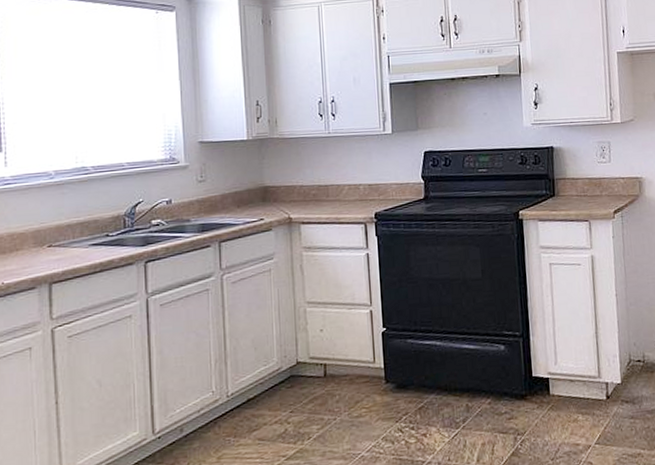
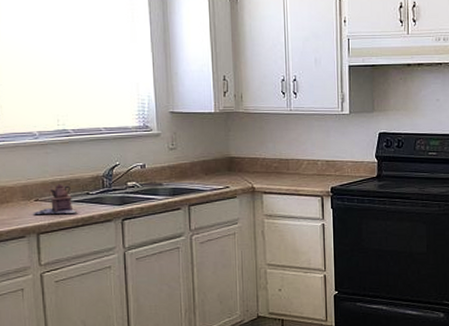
teapot: none [45,227,96,263] -> present [33,184,78,215]

